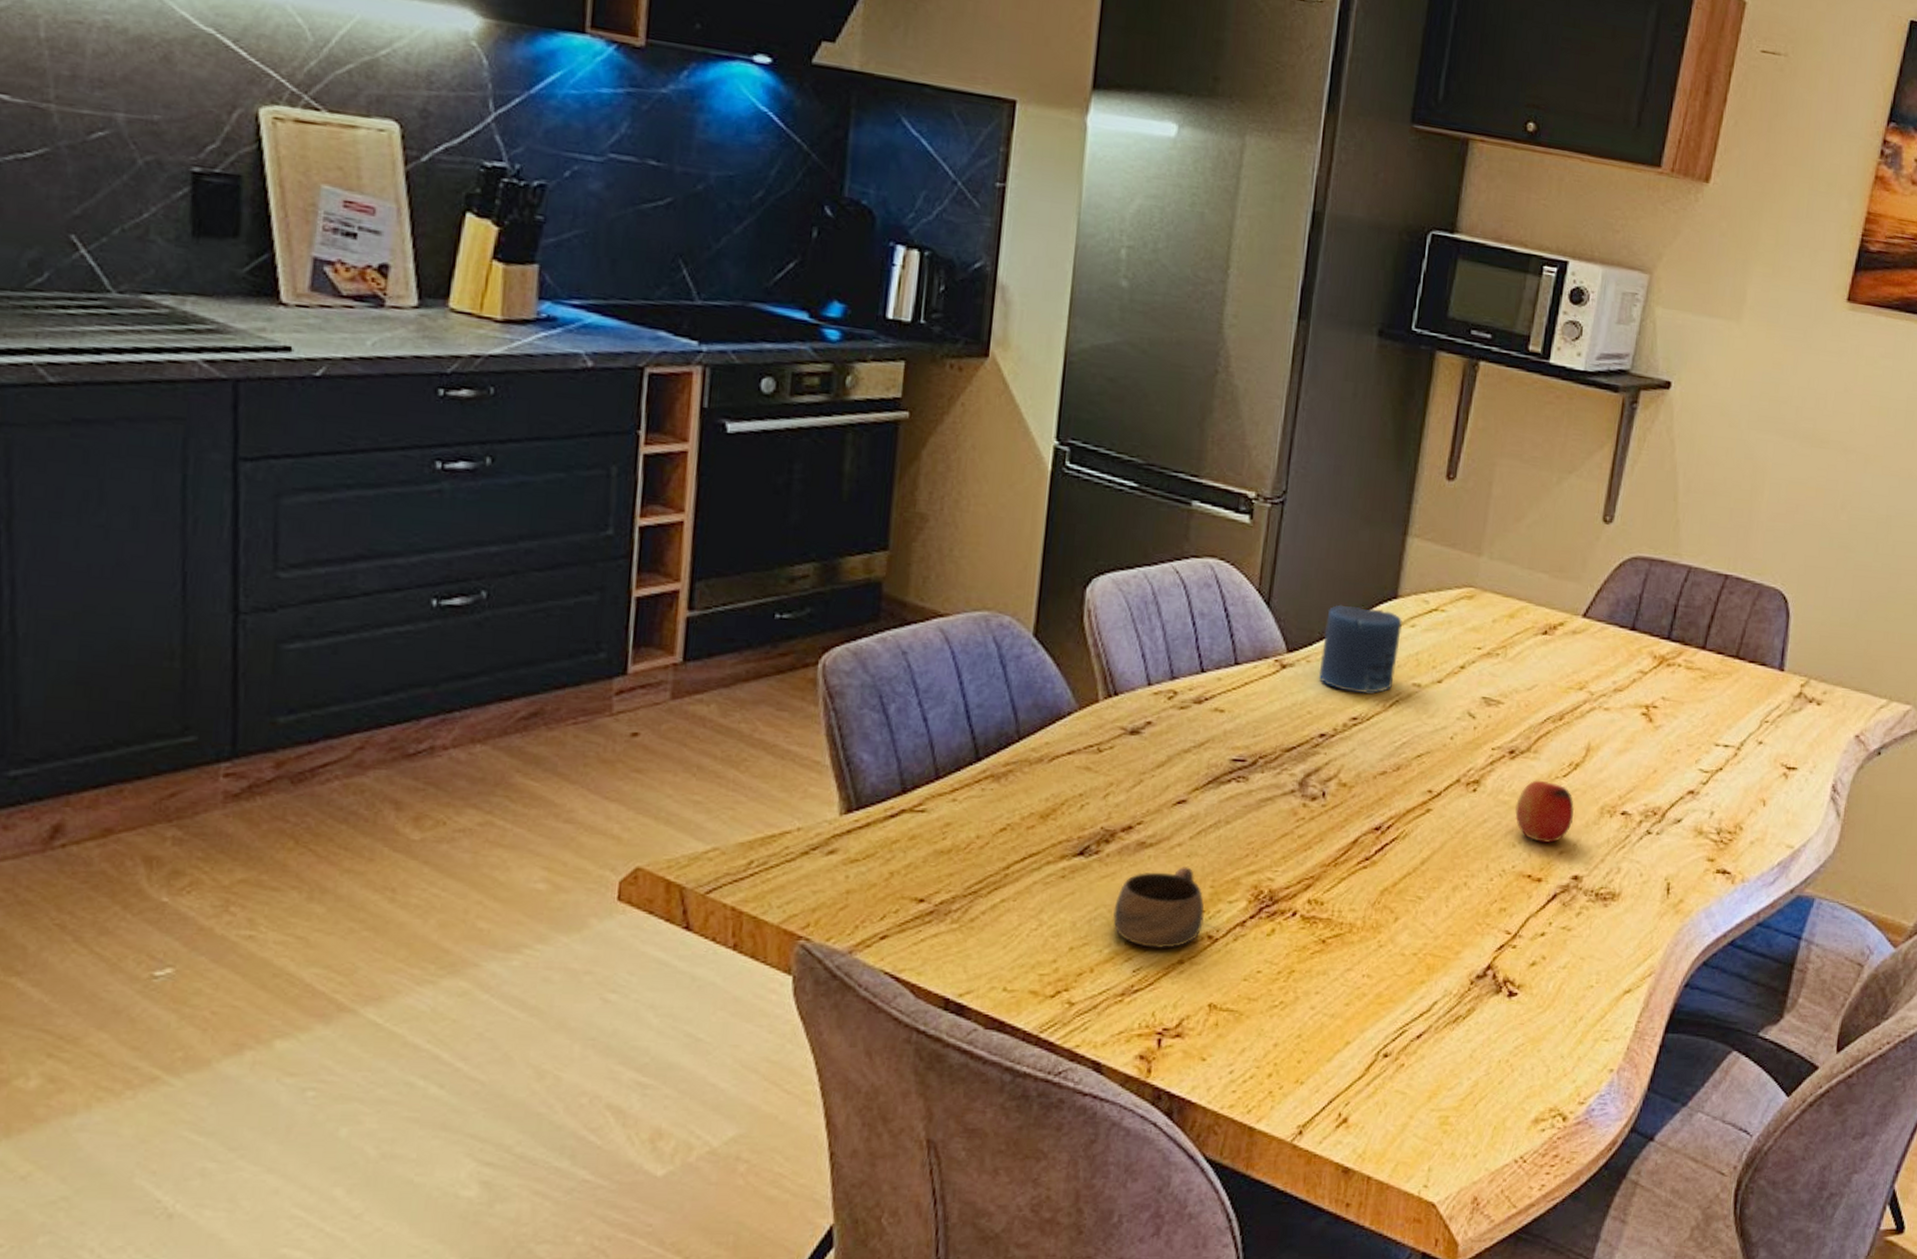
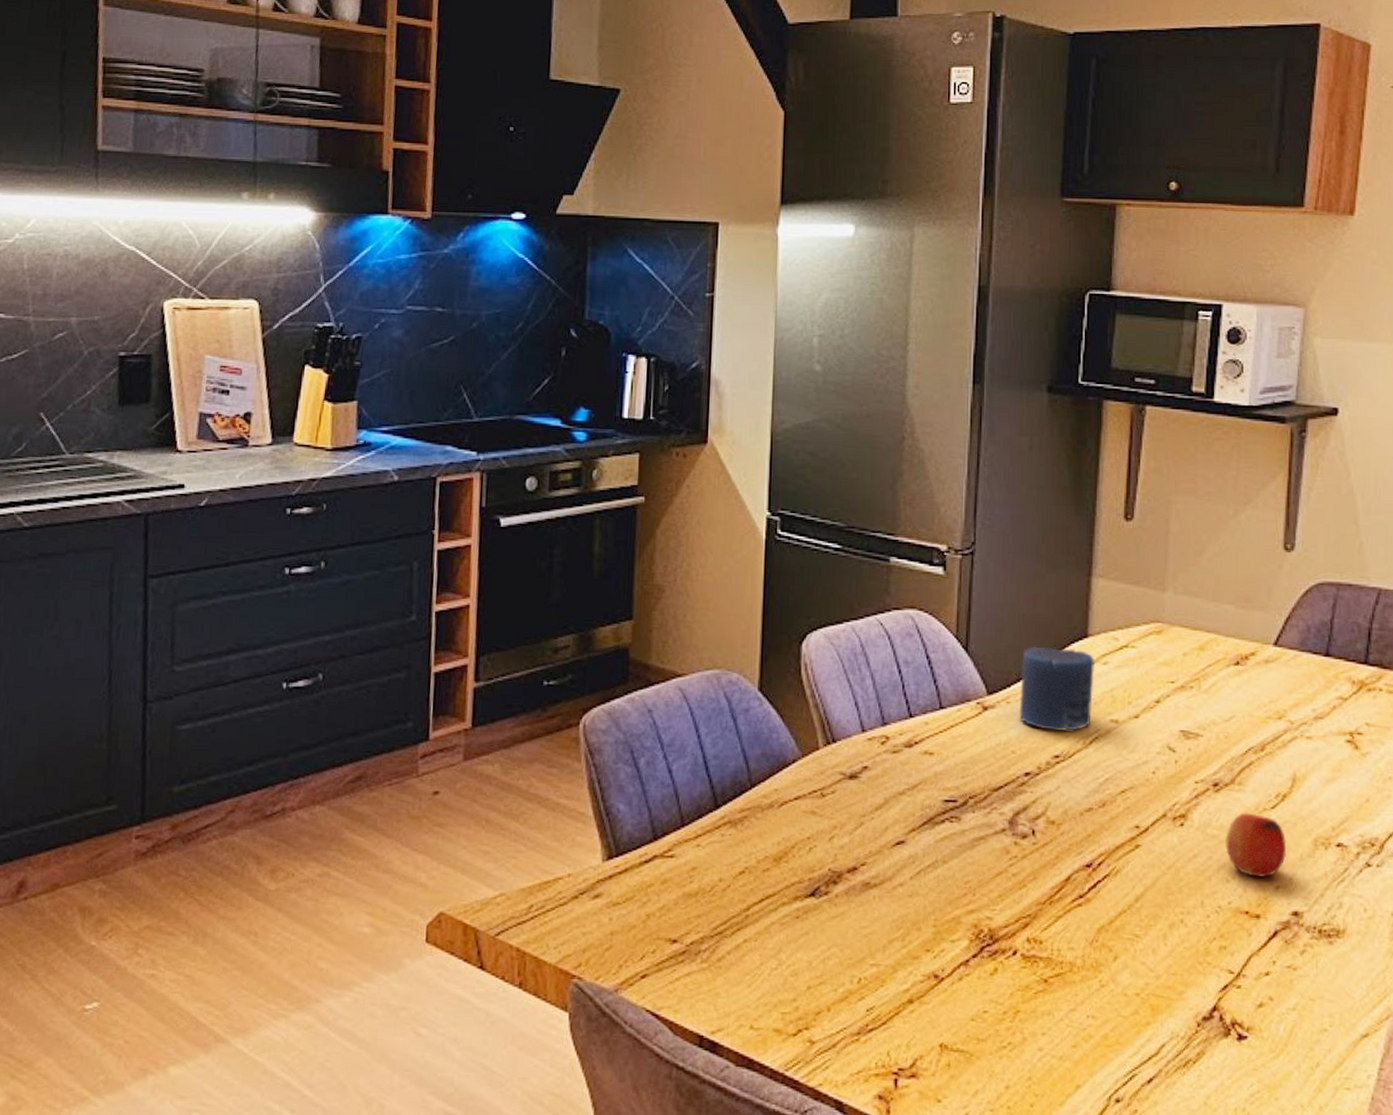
cup: present [1113,865,1205,949] -> none [845,905,929,989]

